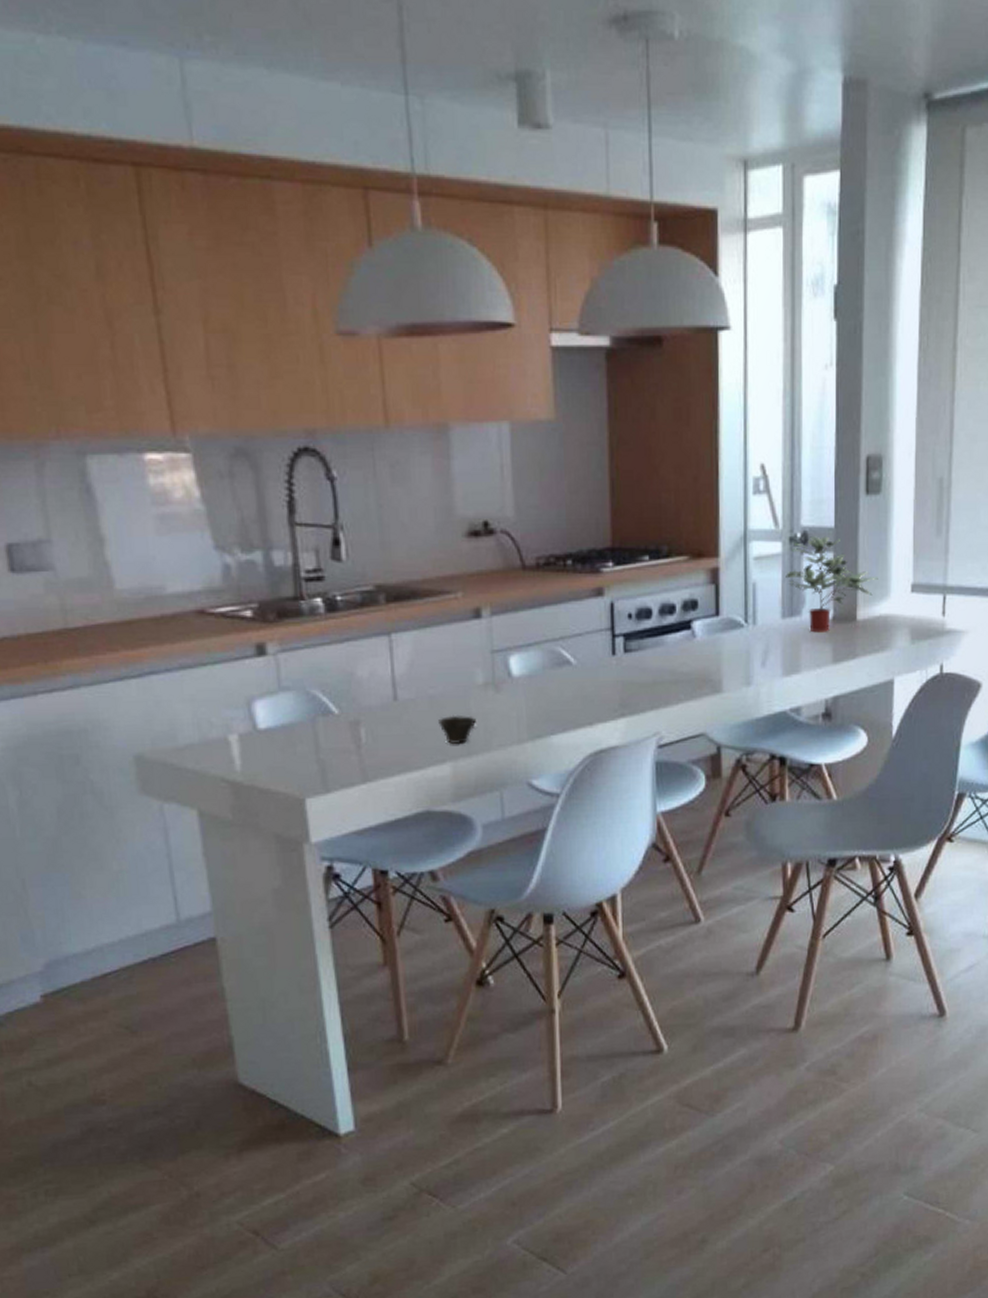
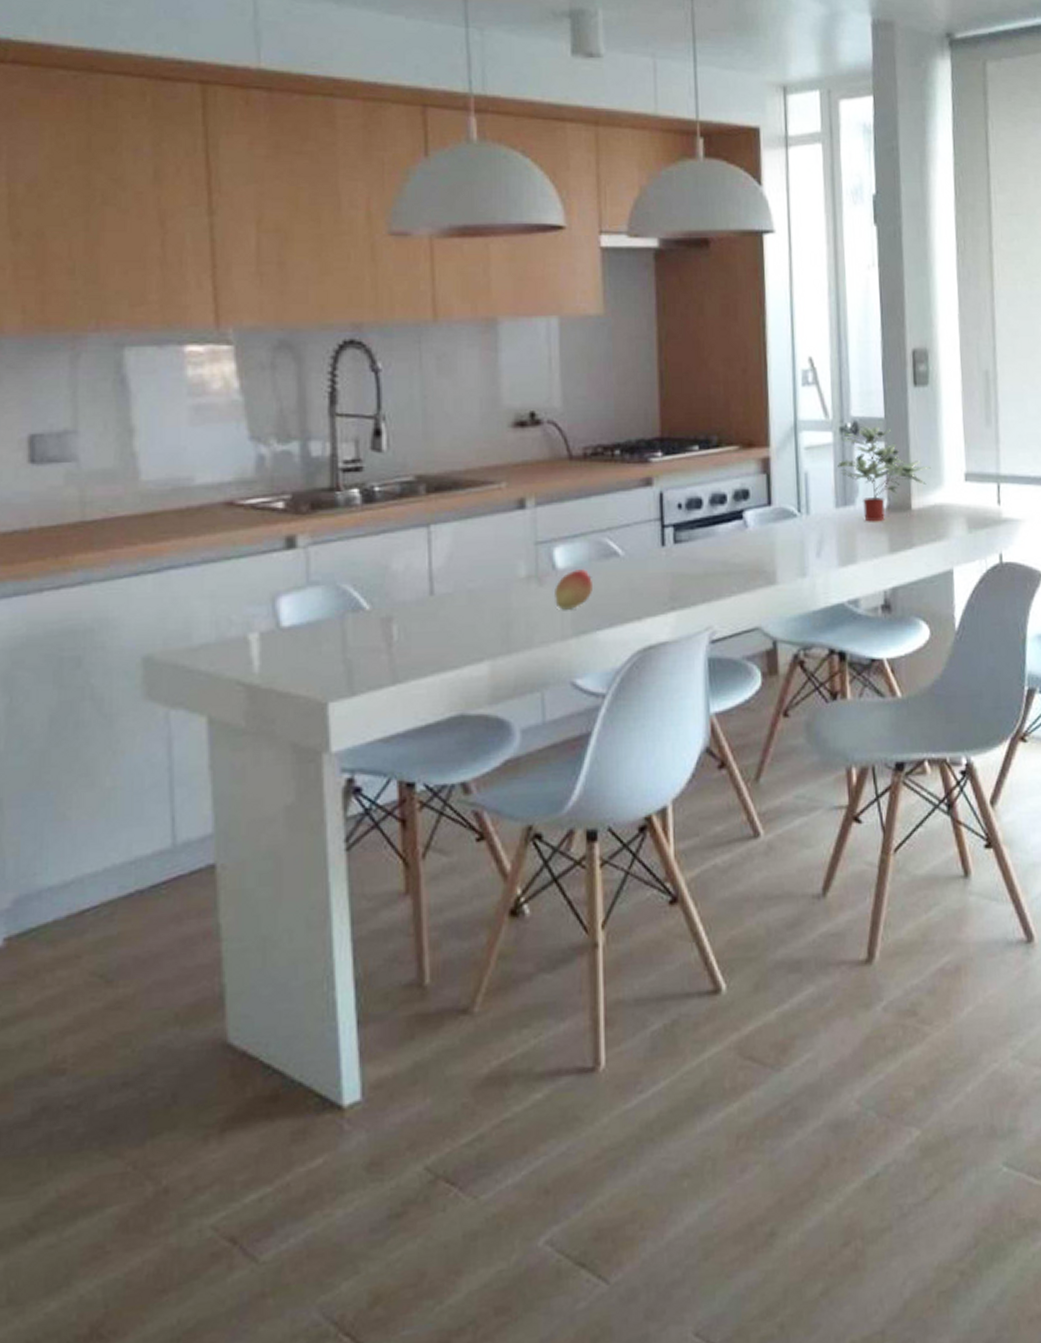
cup: present [438,715,476,745] -> none [477,609,517,642]
fruit: none [511,677,548,715] -> present [555,569,594,610]

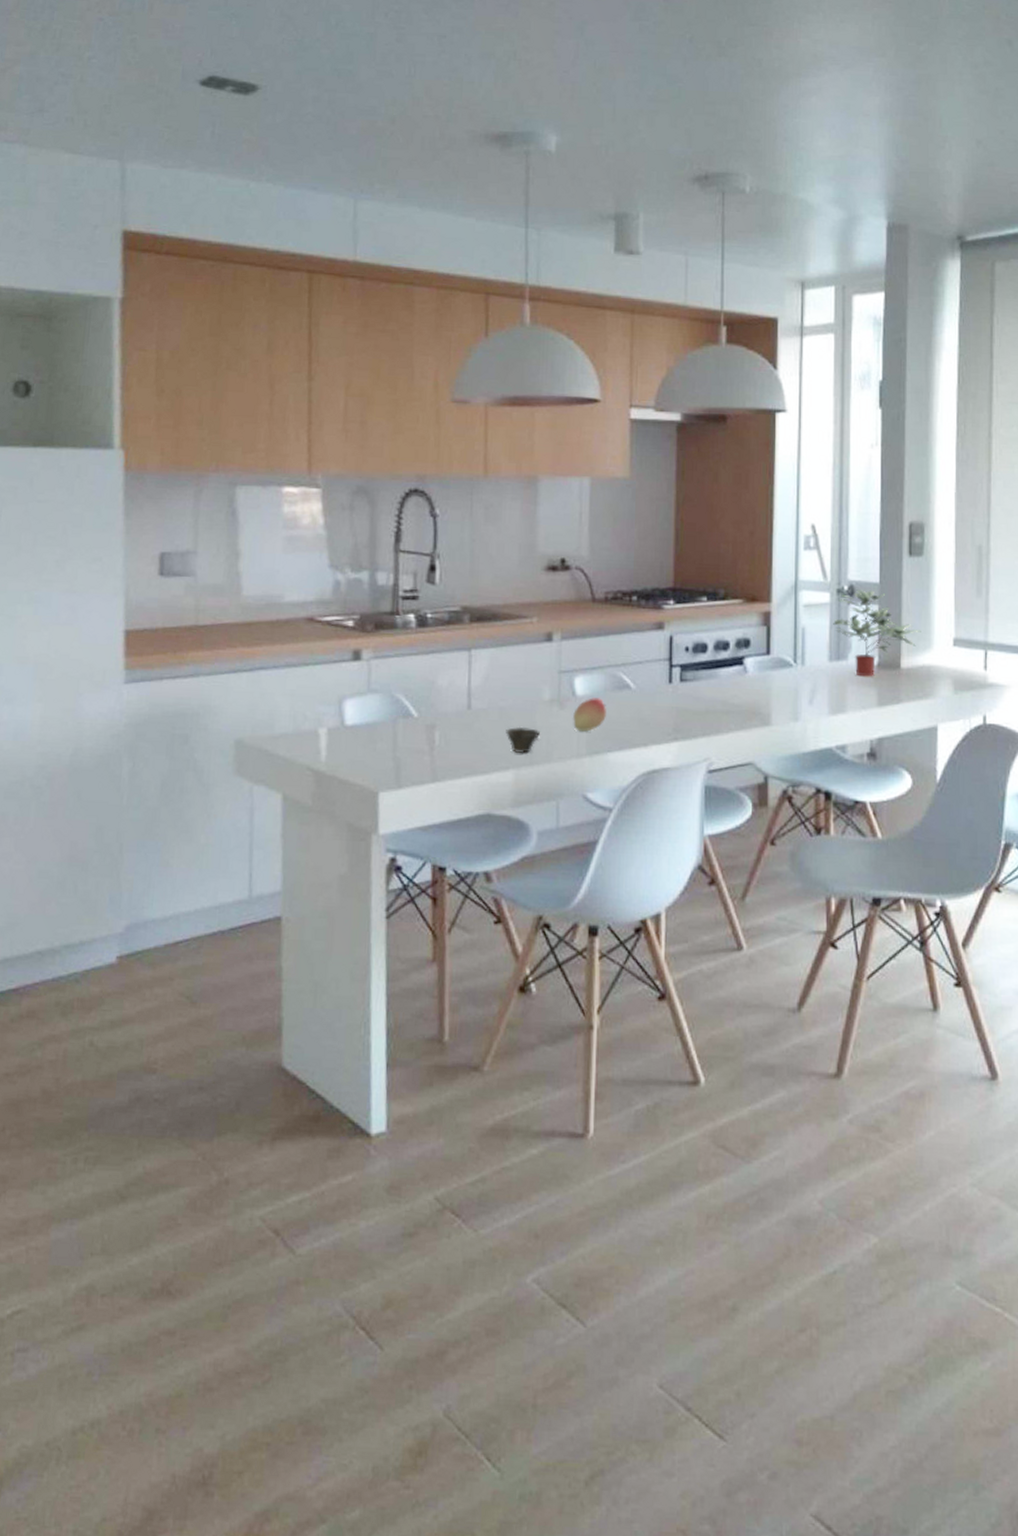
cup: none [477,609,517,642] -> present [506,726,540,754]

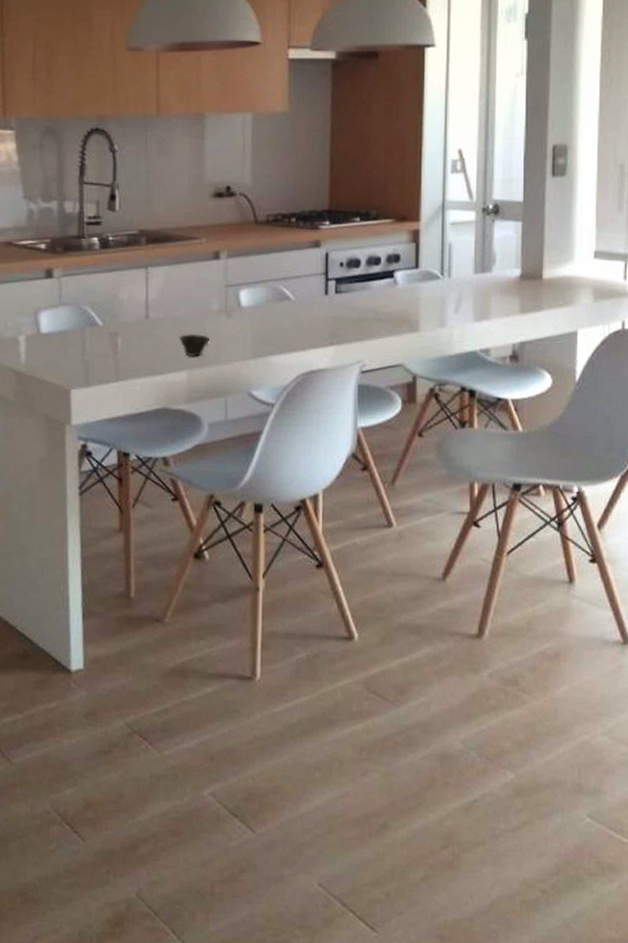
fruit: present [573,698,607,732] -> none [239,308,269,338]
potted plant: present [833,589,921,677] -> none [478,208,563,287]

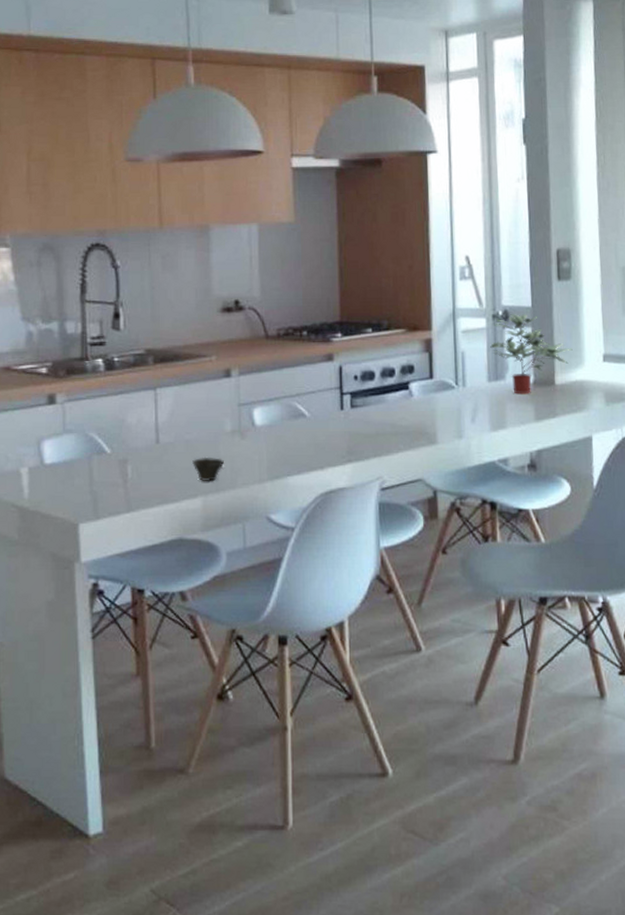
potted plant: none [478,208,563,287] -> present [490,314,573,394]

